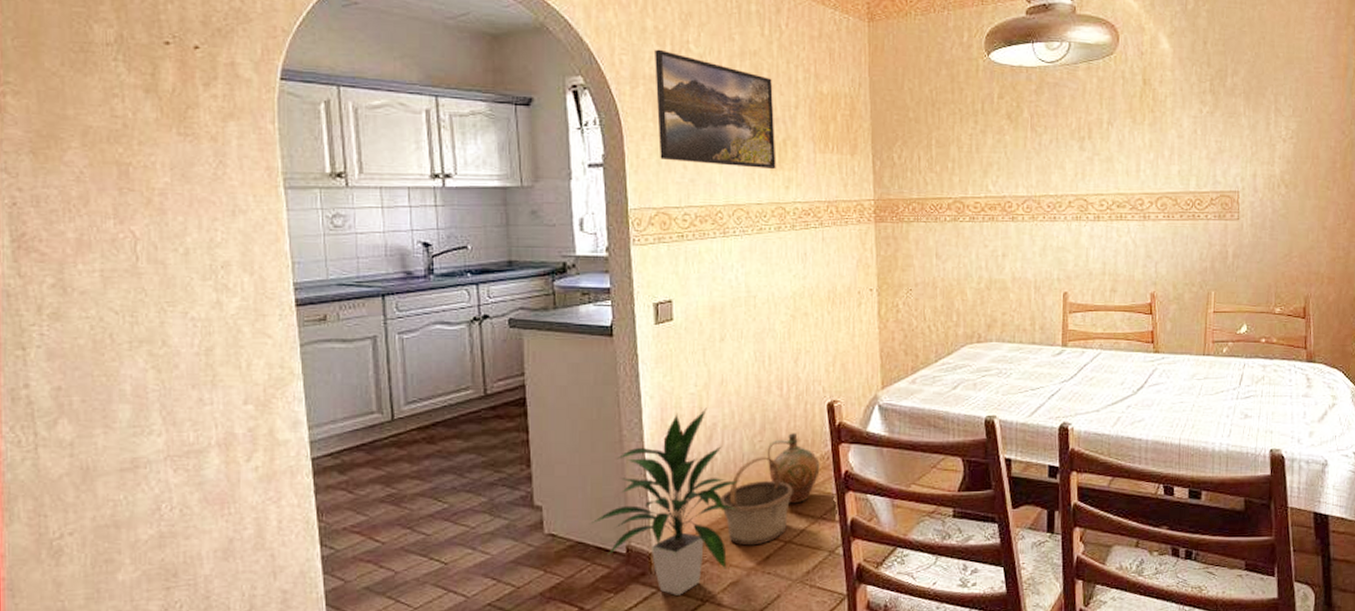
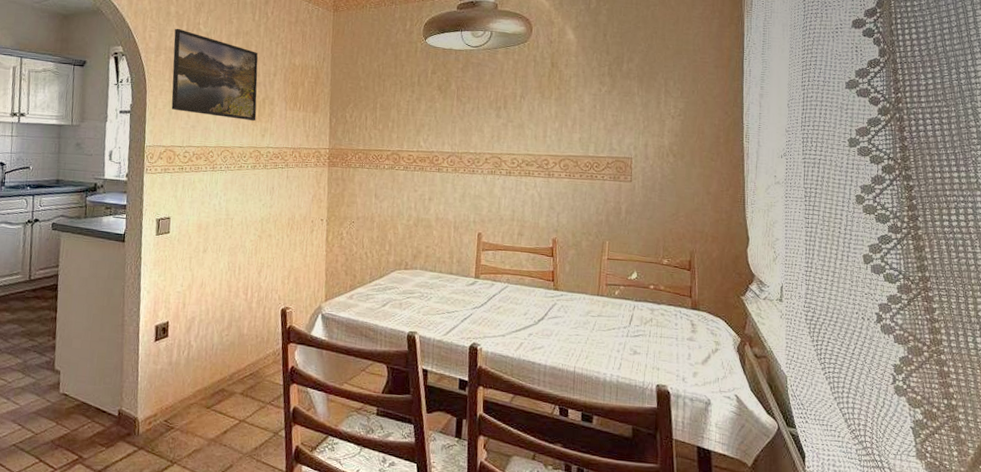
indoor plant: present [592,407,741,595] -> none [95,304,209,455]
basket: present [720,457,793,546] -> none [192,348,249,421]
ceramic jug: present [767,433,820,504] -> none [231,331,272,390]

